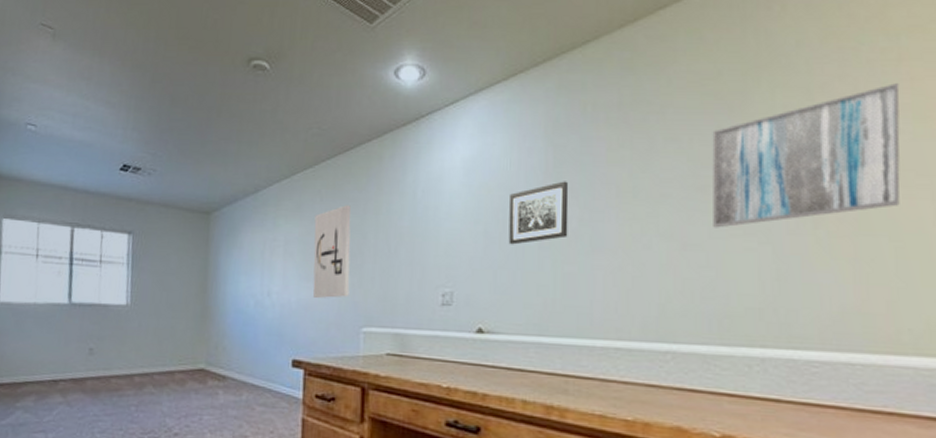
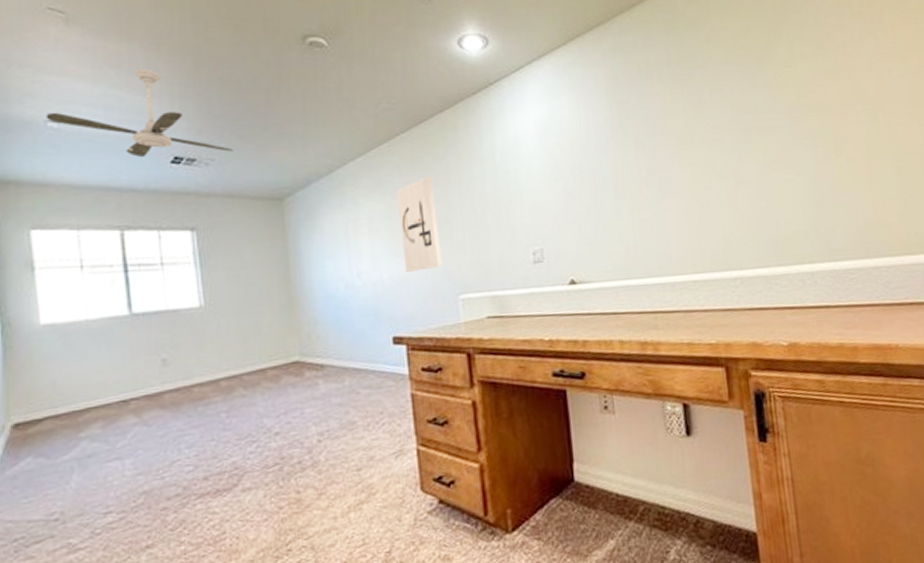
ceiling fan: none [26,82,174,164] -> present [45,68,233,157]
wall art: present [508,181,569,245] -> none [582,135,640,199]
wall art: present [712,83,900,228] -> none [748,31,897,165]

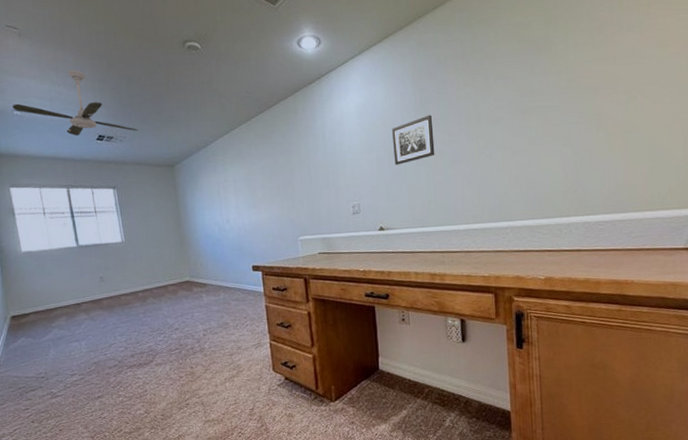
wall art: present [396,177,442,272] -> none [253,149,287,220]
wall art: none [582,135,640,199] -> present [391,115,435,165]

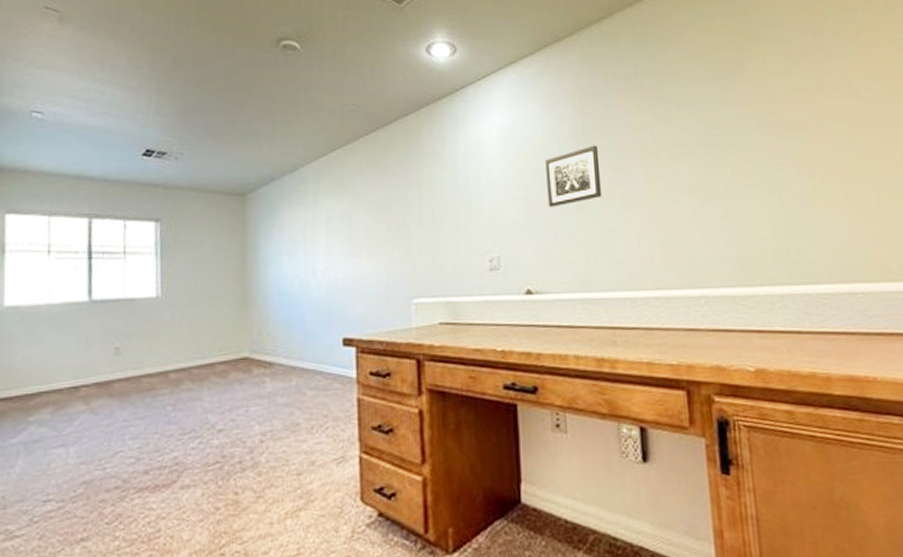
ceiling fan: present [12,69,138,136] -> none [31,65,202,148]

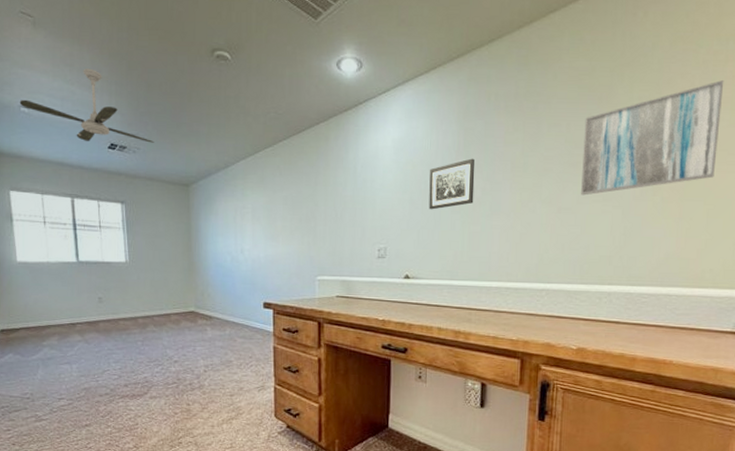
ceiling fan: none [31,65,202,148] -> present [19,68,154,143]
wall art: none [718,50,875,181] -> present [581,80,724,196]

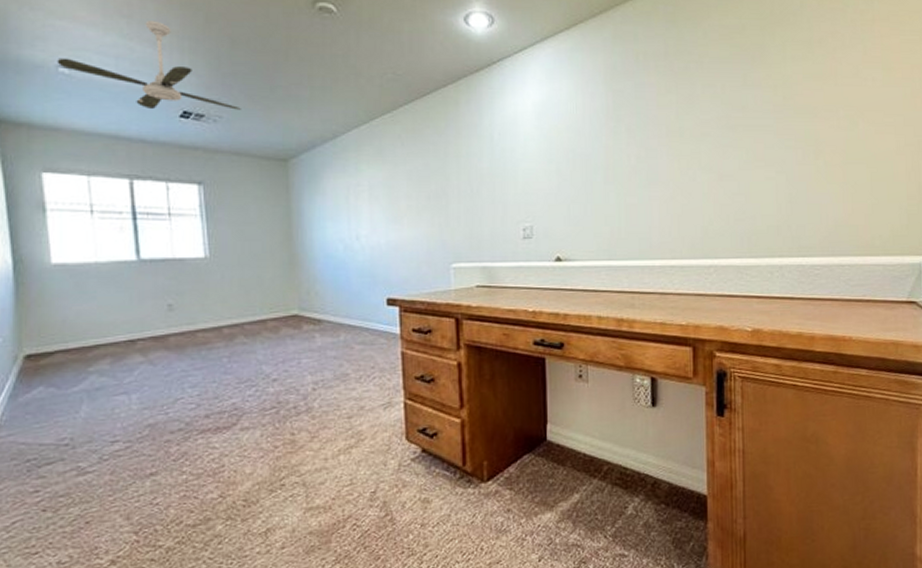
wall art: present [429,158,475,210] -> none [576,123,628,181]
wall art: present [581,80,724,196] -> none [740,40,874,161]

